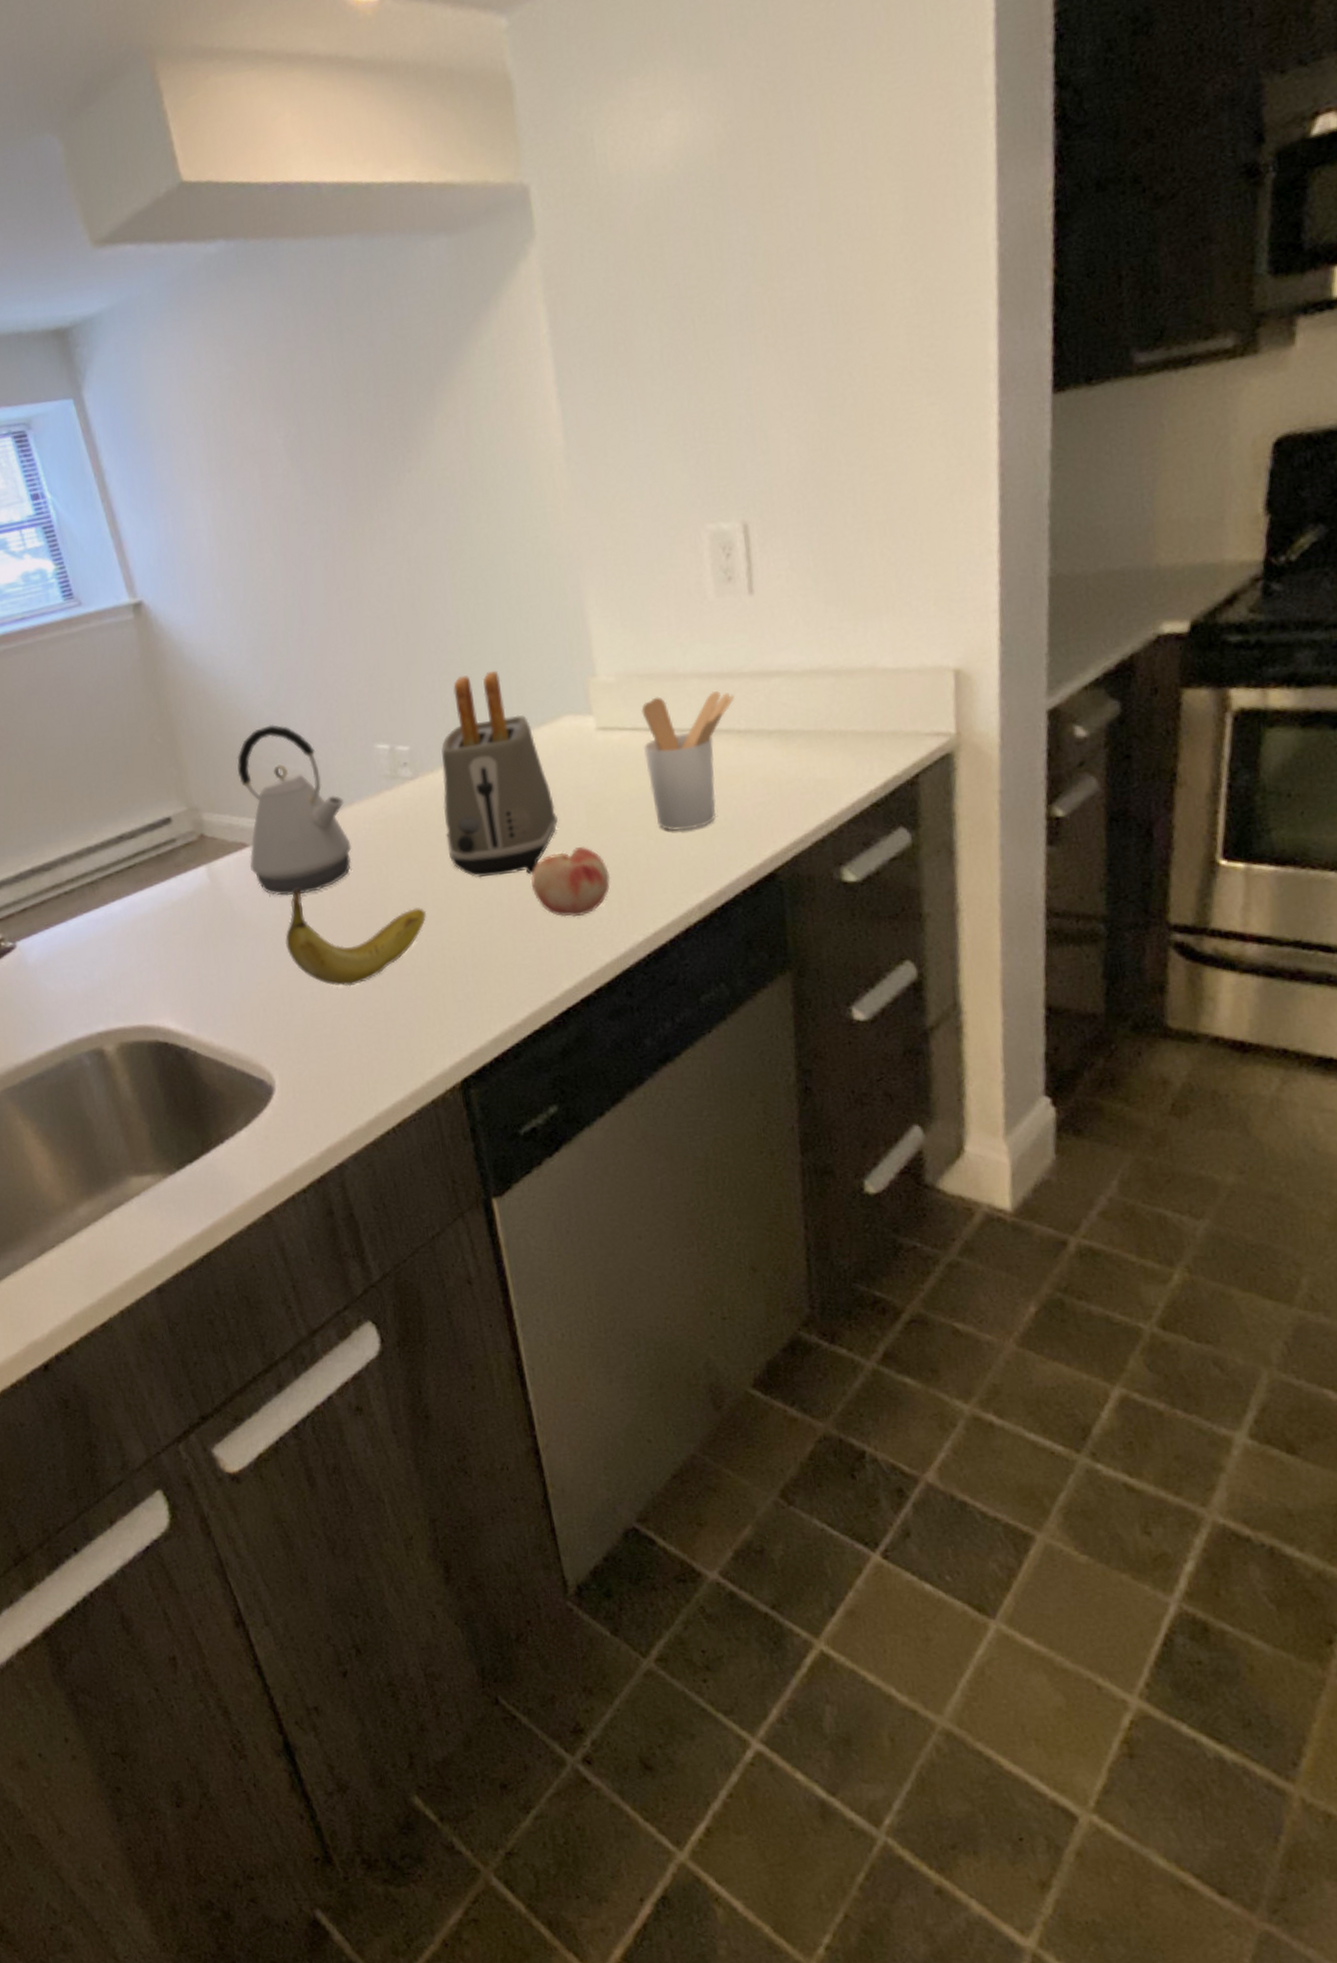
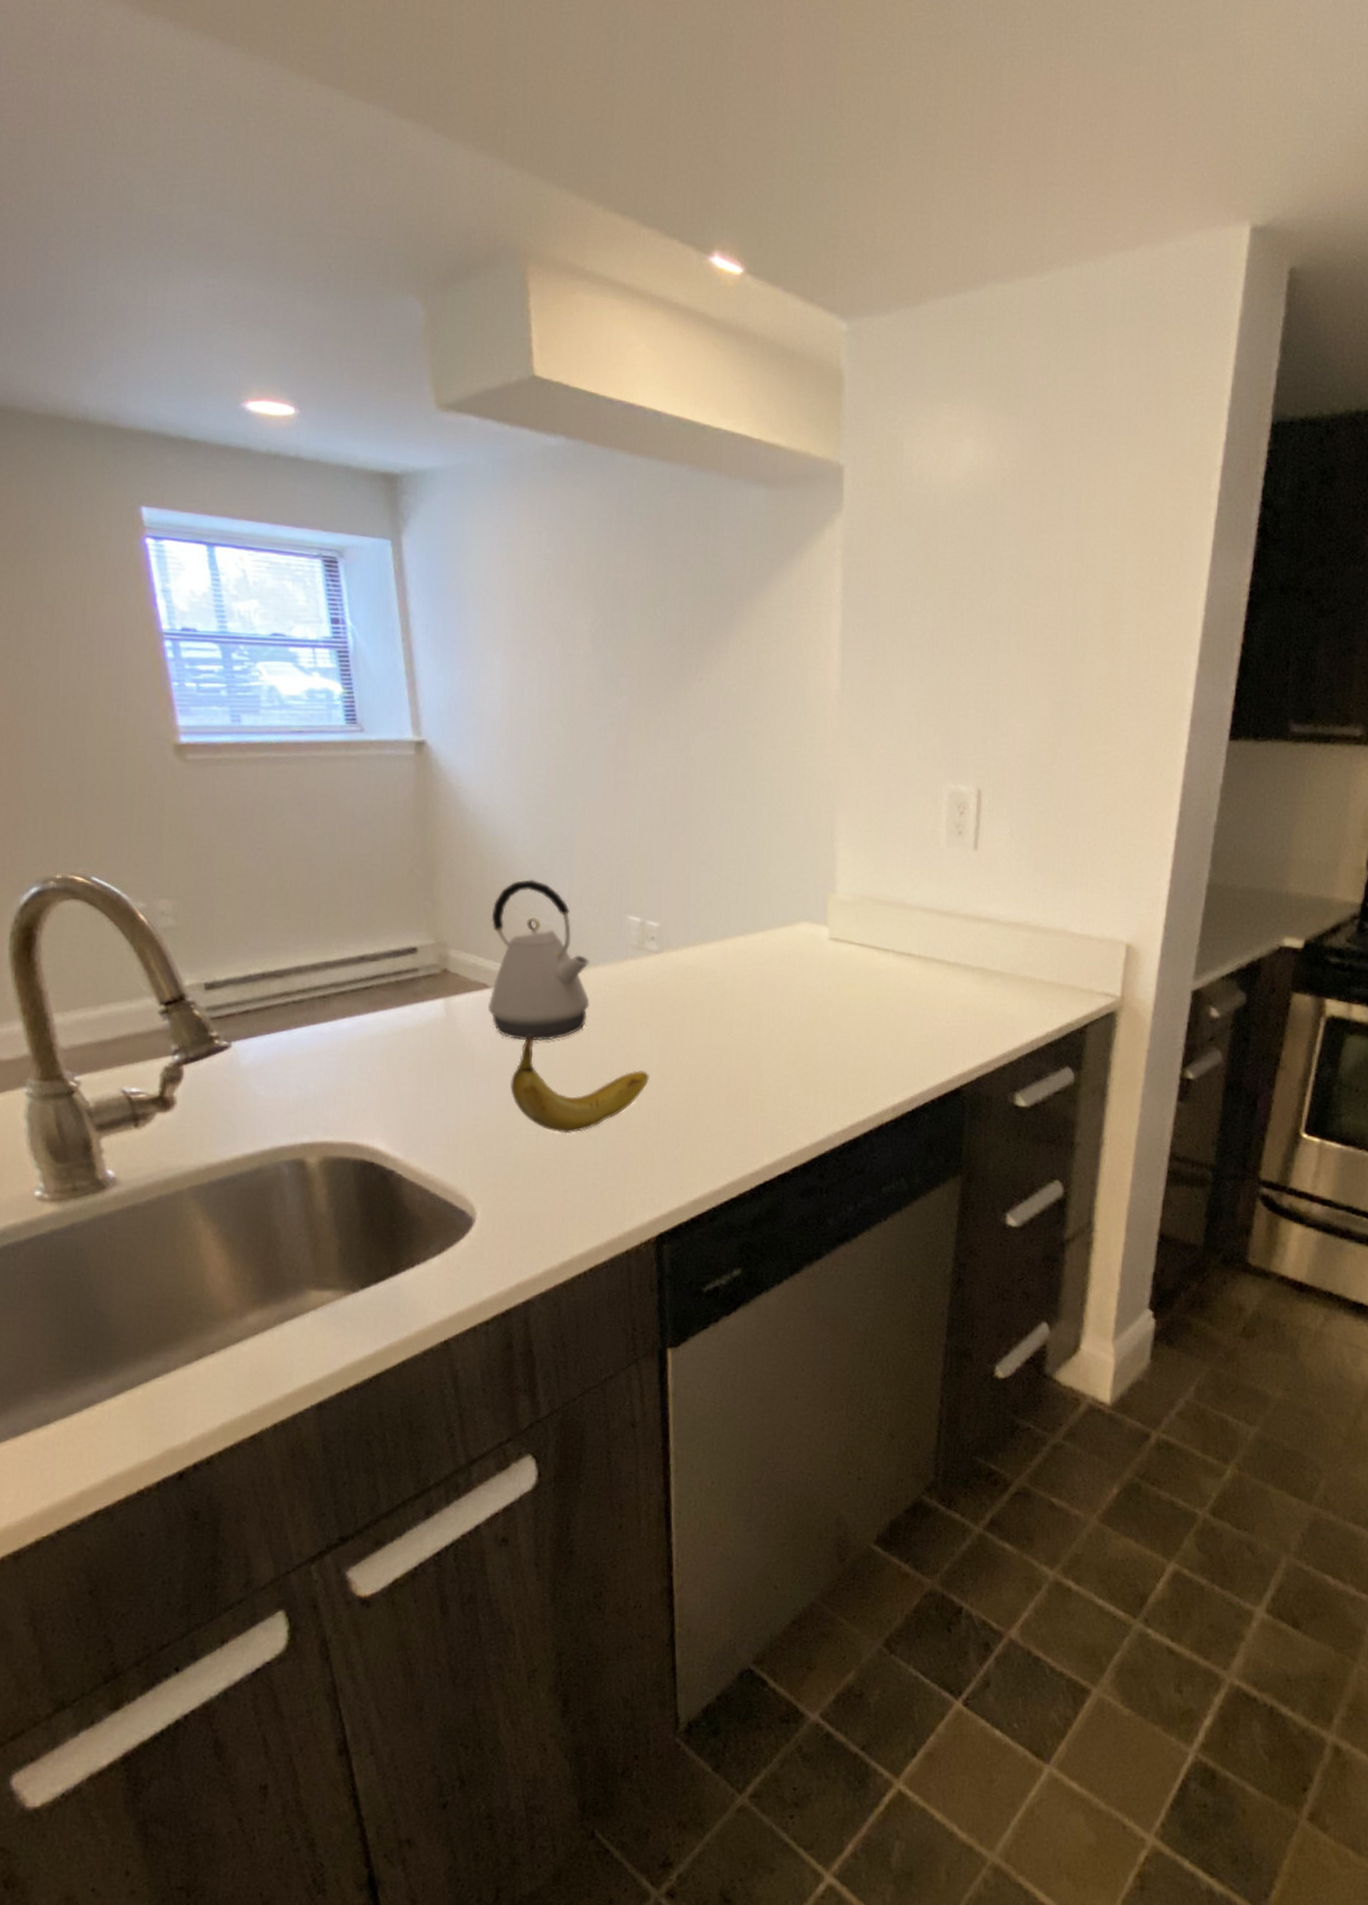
toaster: present [441,670,558,878] -> none [679,869,782,1057]
fruit: present [530,847,611,918] -> none [749,1040,821,1101]
utensil holder: present [641,691,734,831] -> none [866,920,949,1040]

